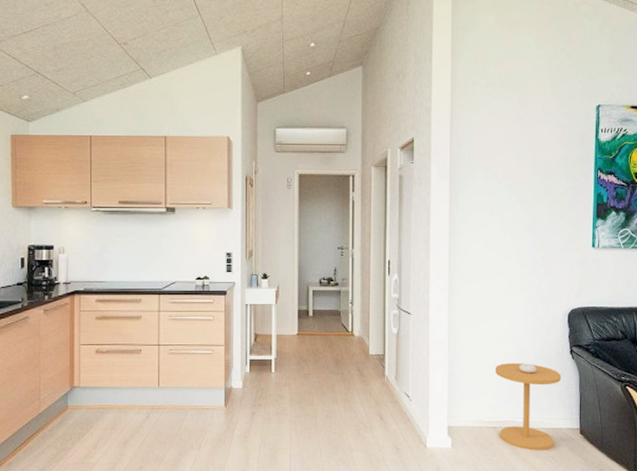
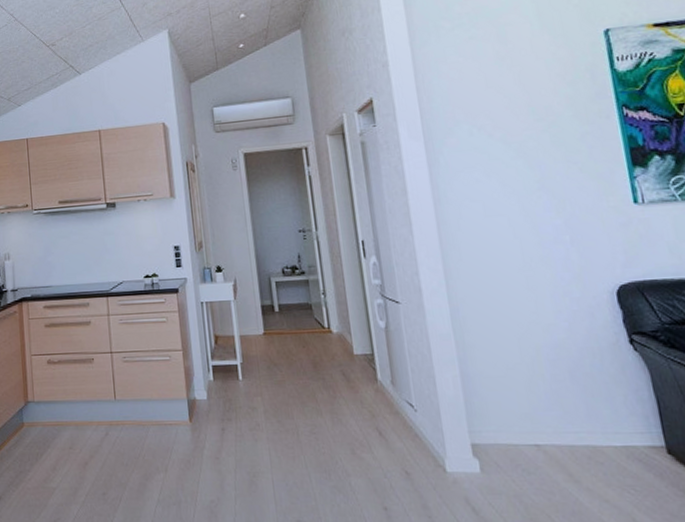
side table: present [496,363,561,451] -> none [524,358,631,477]

